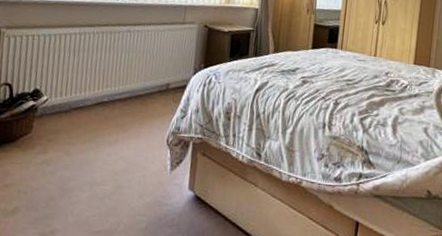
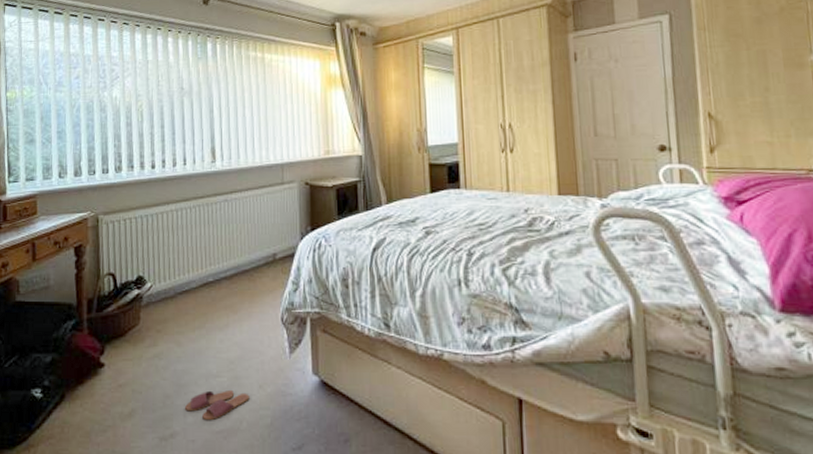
slippers: none [67,196,129,222] -> present [185,390,250,421]

